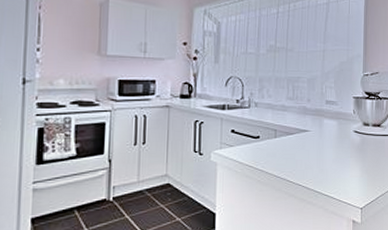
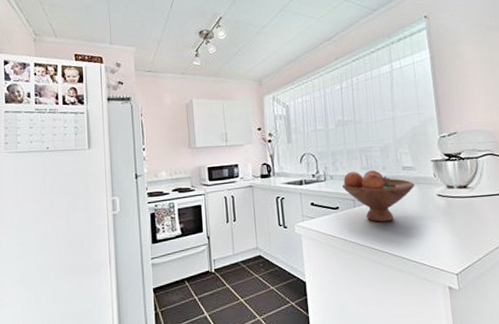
fruit bowl: none [265,100,335,154] -> present [341,169,415,222]

